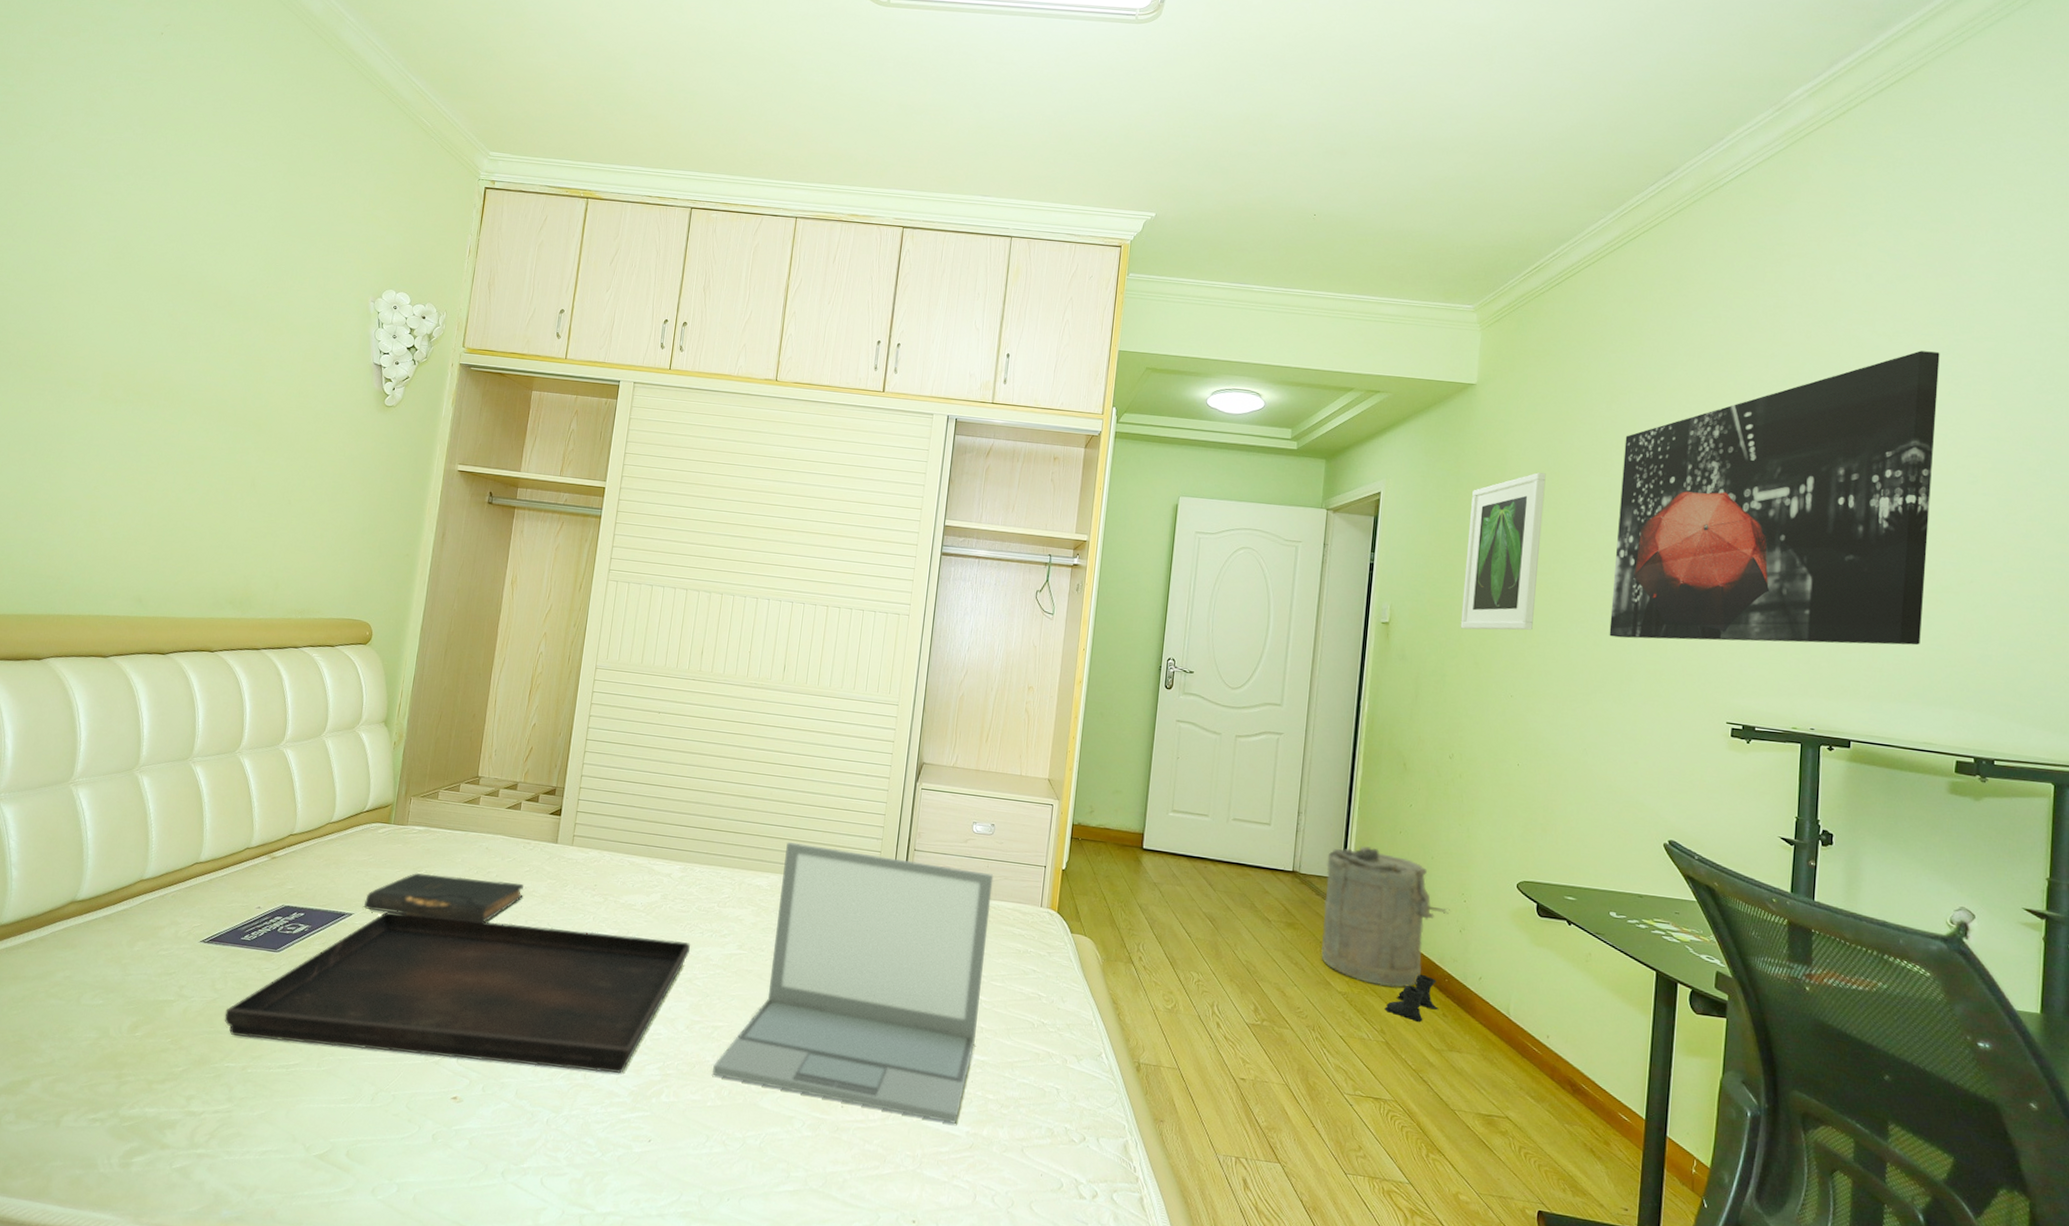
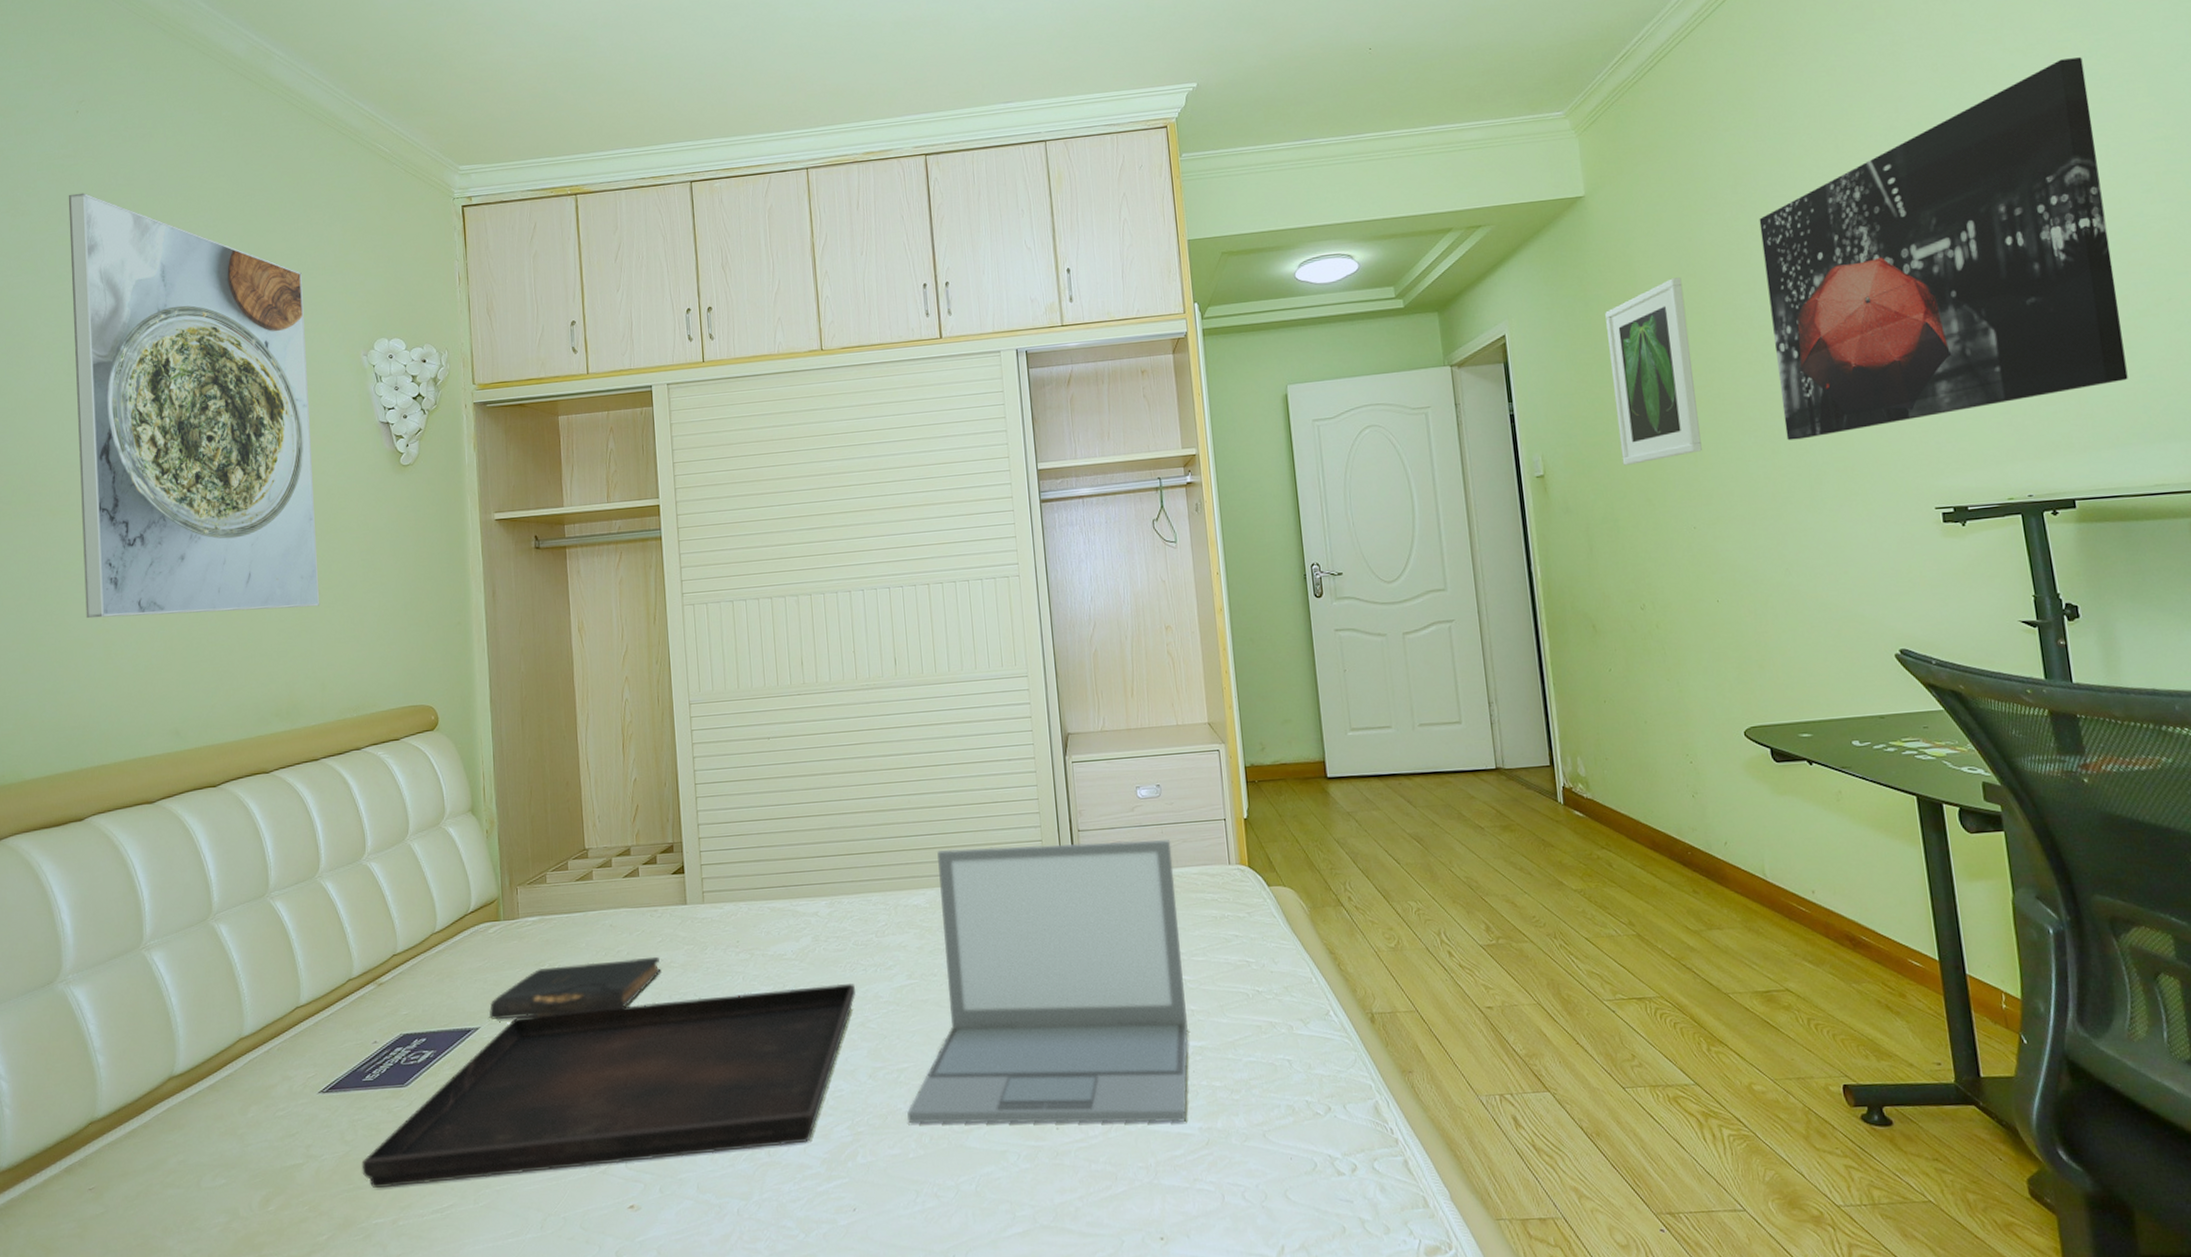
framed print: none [80,105,331,515] -> present [68,192,320,619]
laundry hamper: present [1321,846,1450,988] -> none [1530,724,1677,874]
boots: present [1384,973,1438,1022] -> none [1628,851,1687,905]

